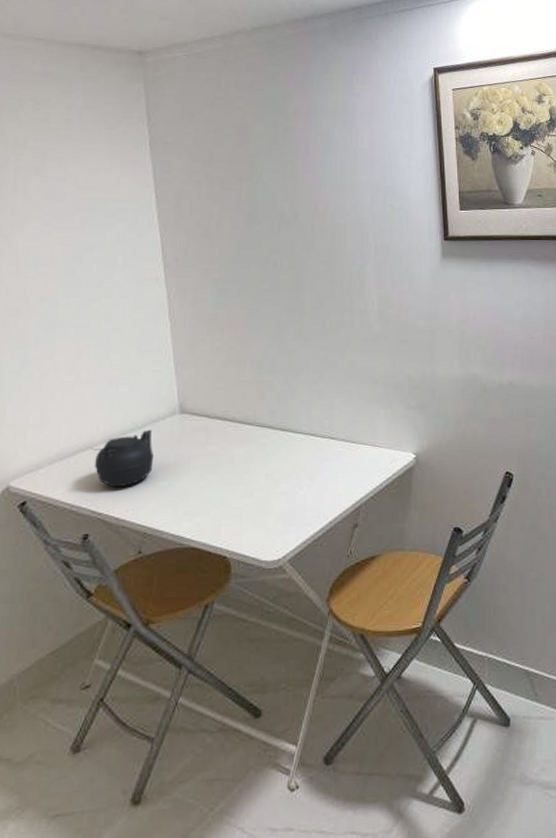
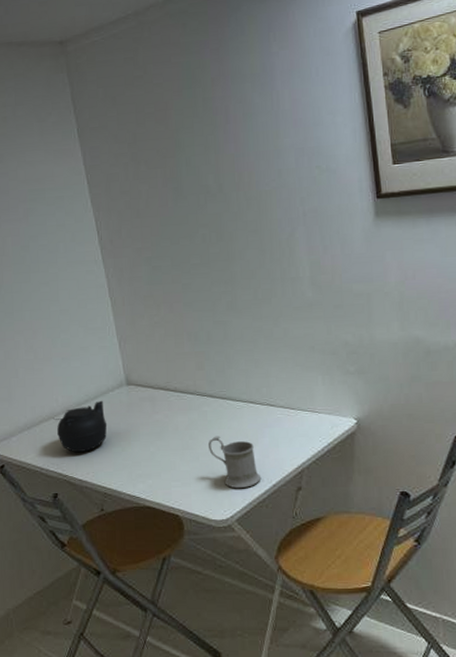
mug: none [263,470,318,526] -> present [207,436,262,488]

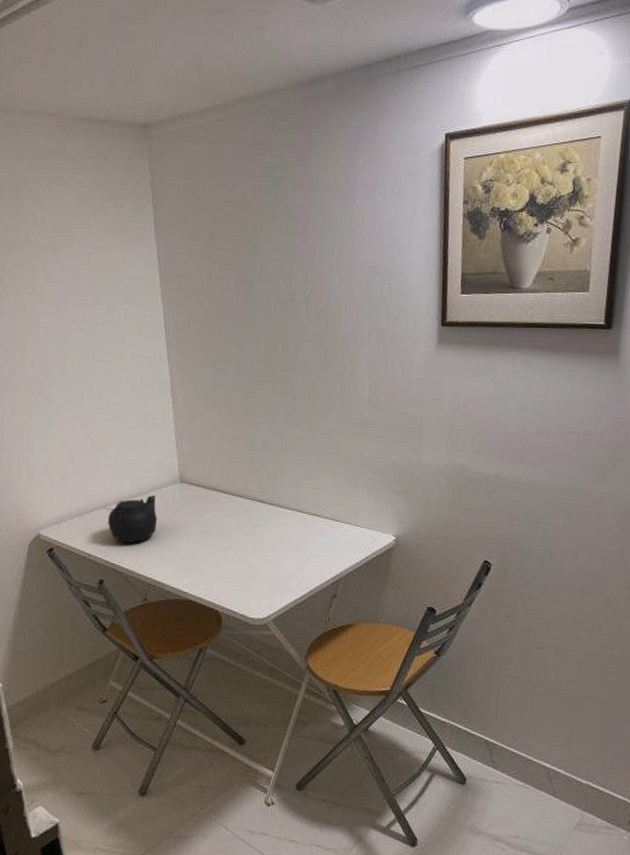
mug: present [207,436,262,488] -> none [252,539,300,591]

